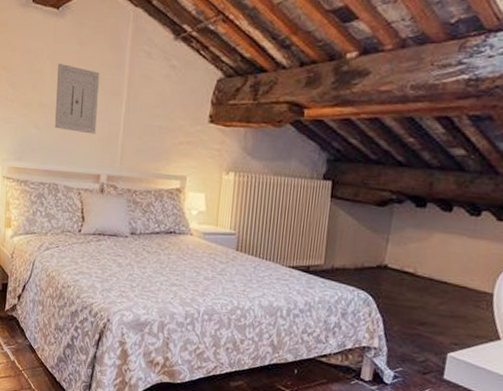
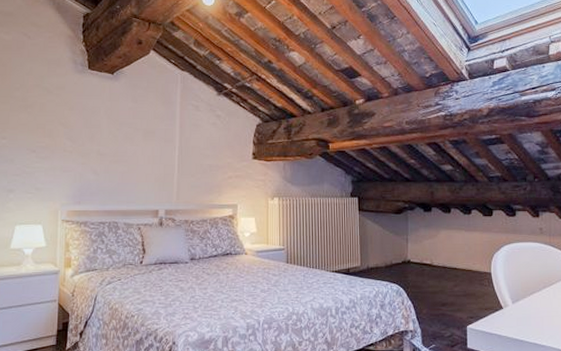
wall art: present [54,62,99,134] -> none [112,117,153,176]

